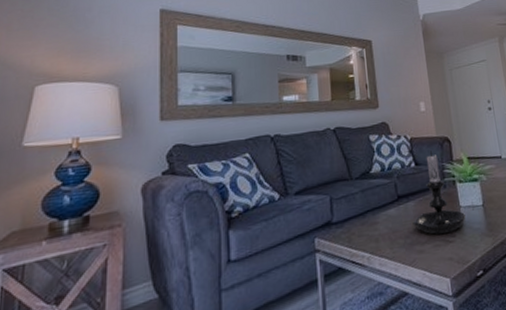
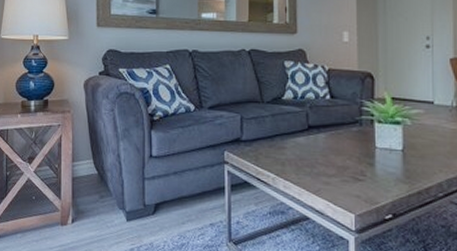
candle holder: present [412,151,466,234] -> none [321,85,380,171]

